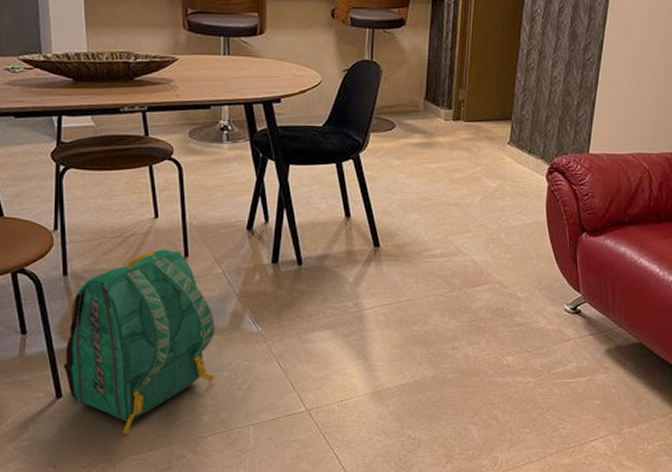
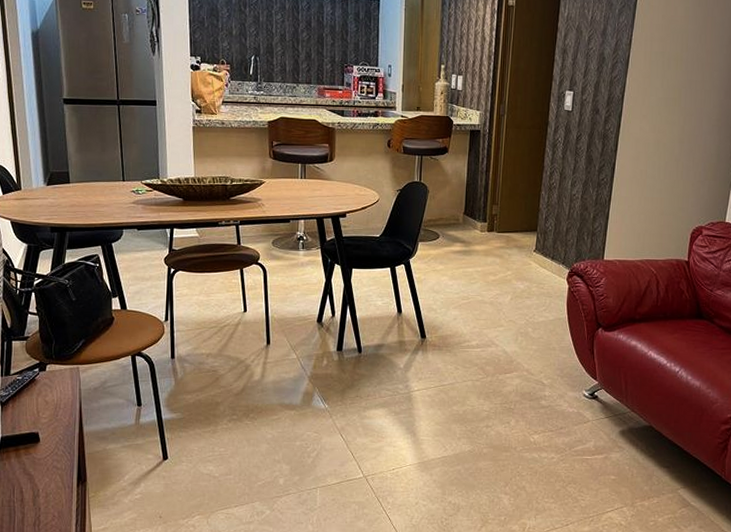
backpack: present [63,249,215,435] -> none [169,338,291,492]

